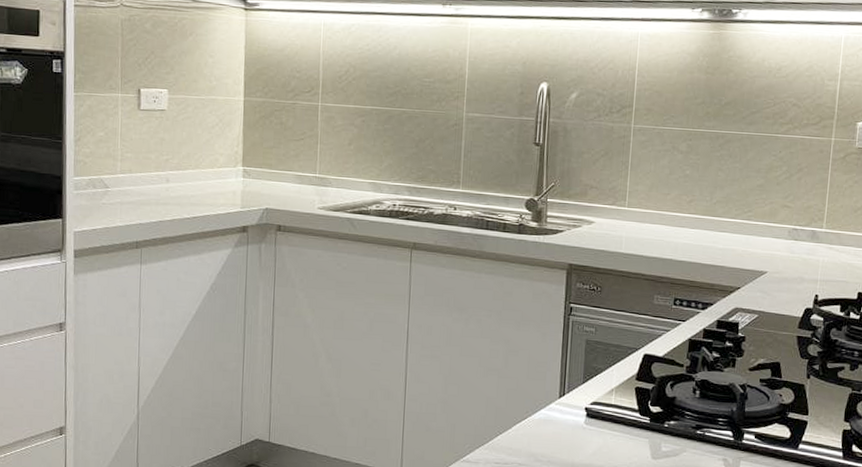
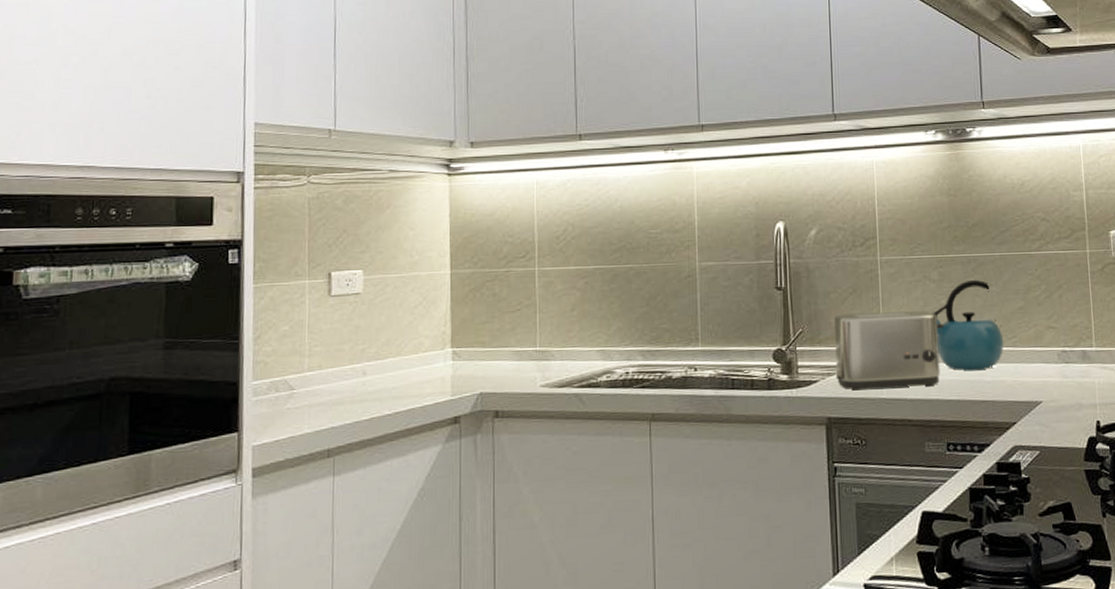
toaster: none [580,173,685,247] -> present [834,311,943,391]
kettle: none [676,154,740,237] -> present [932,279,1004,370]

